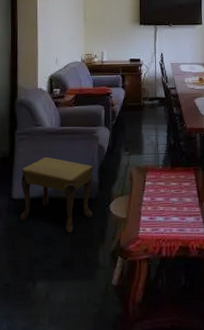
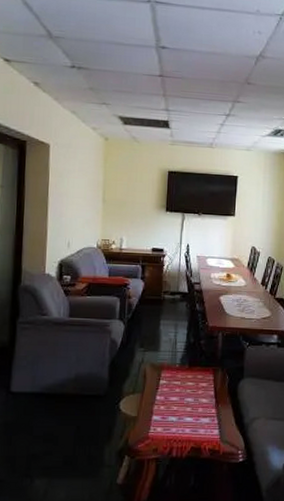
footstool: present [20,156,94,234] -> none [18,349,104,431]

